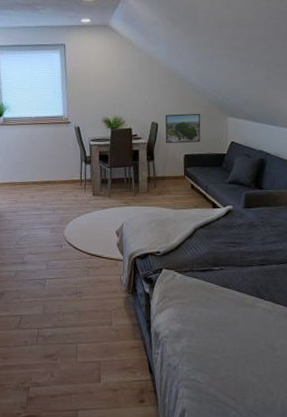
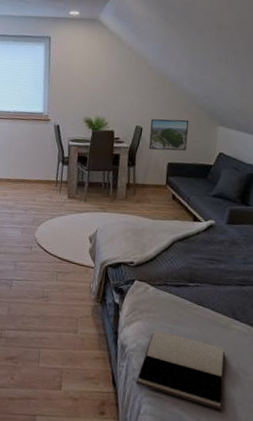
book: none [171,315,256,387] -> present [135,329,225,411]

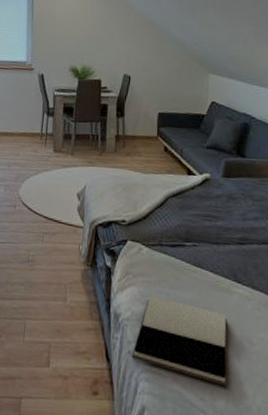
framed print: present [148,119,190,151] -> none [137,67,179,101]

